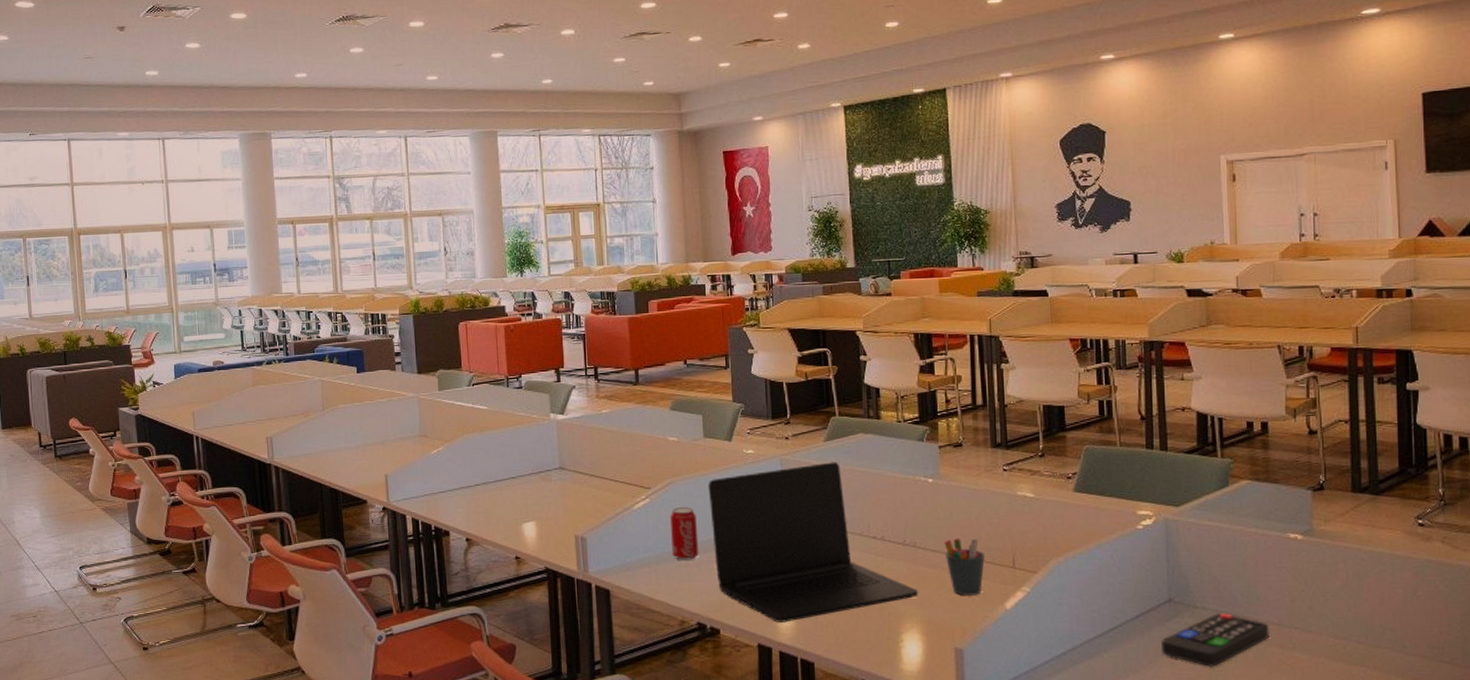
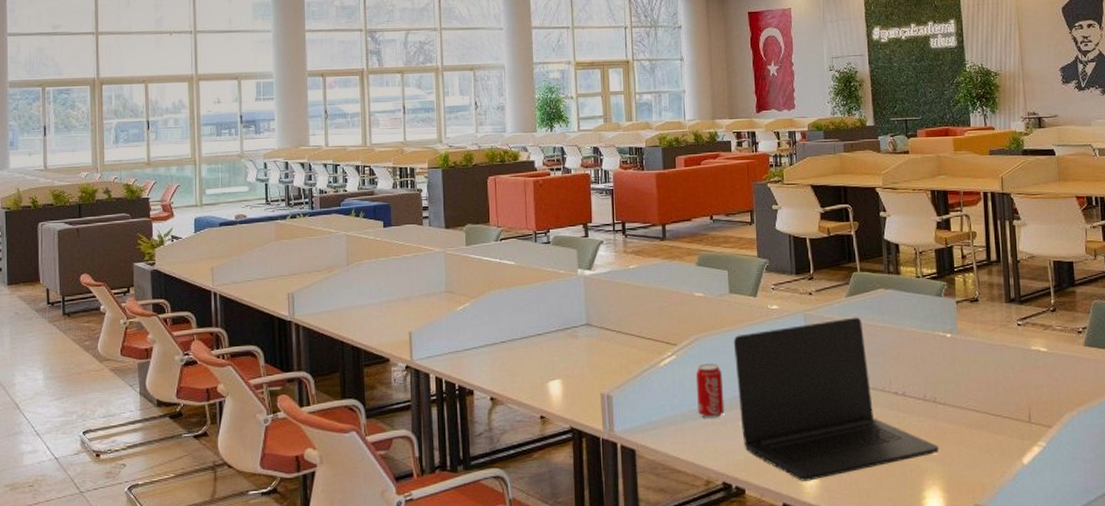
pen holder: present [944,538,985,595] -> none [963,393,1002,451]

